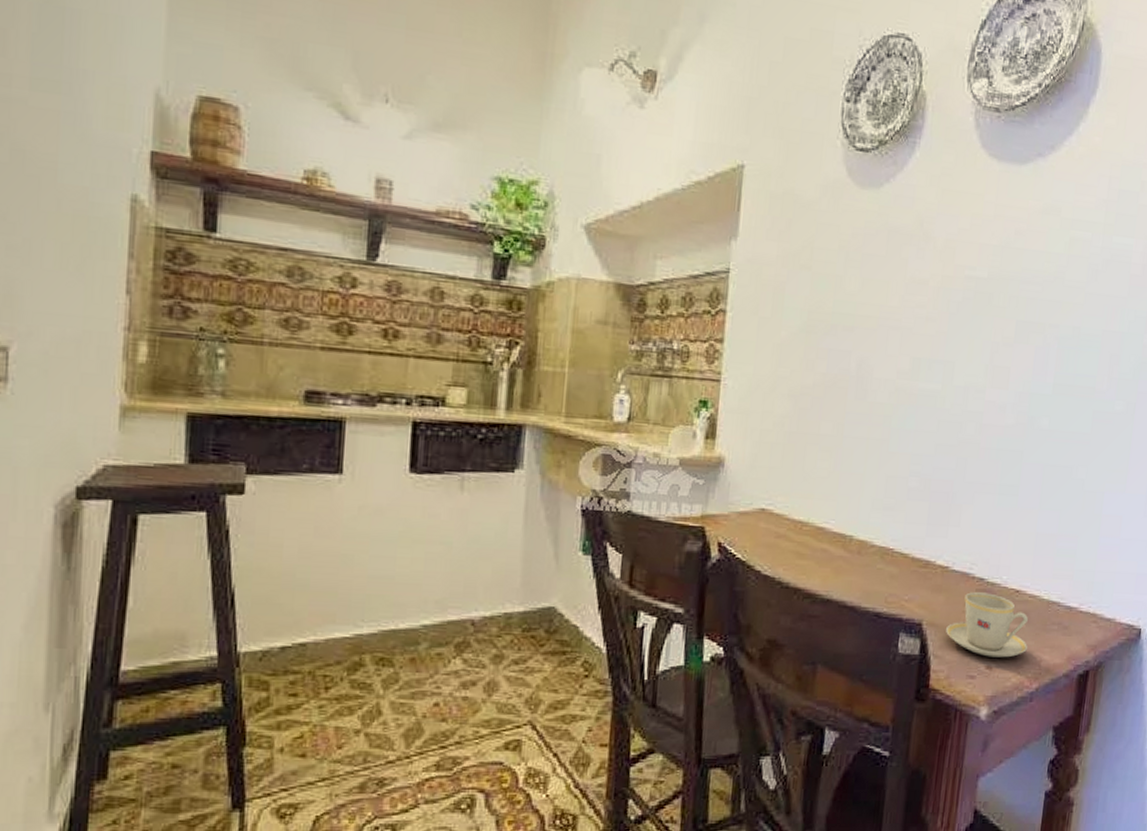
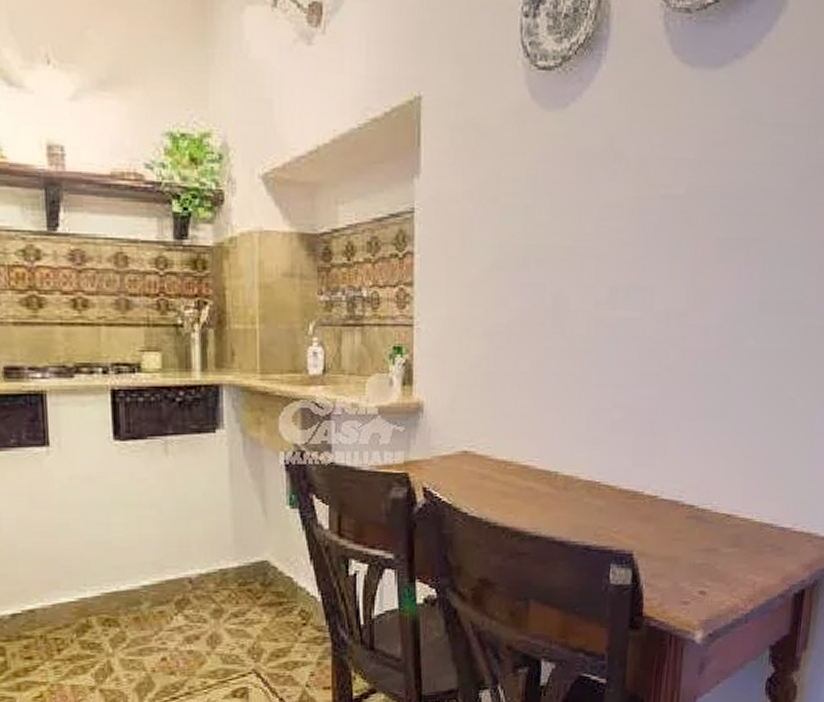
teacup: present [946,592,1028,658] -> none [657,519,741,583]

